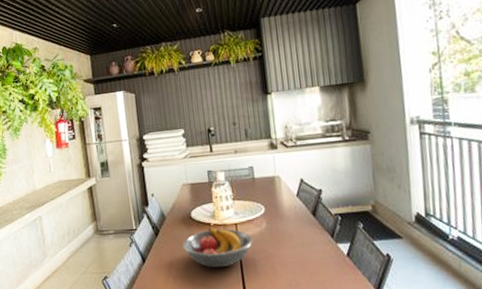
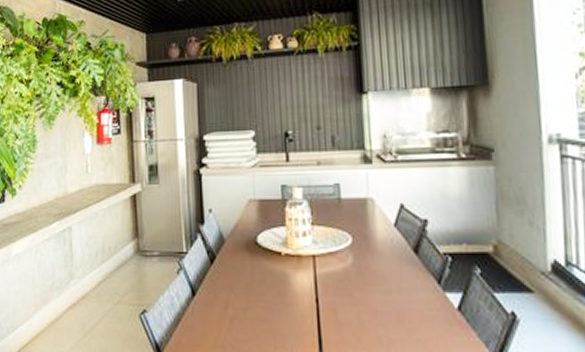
fruit bowl: present [182,228,253,268] -> none [243,258,335,312]

